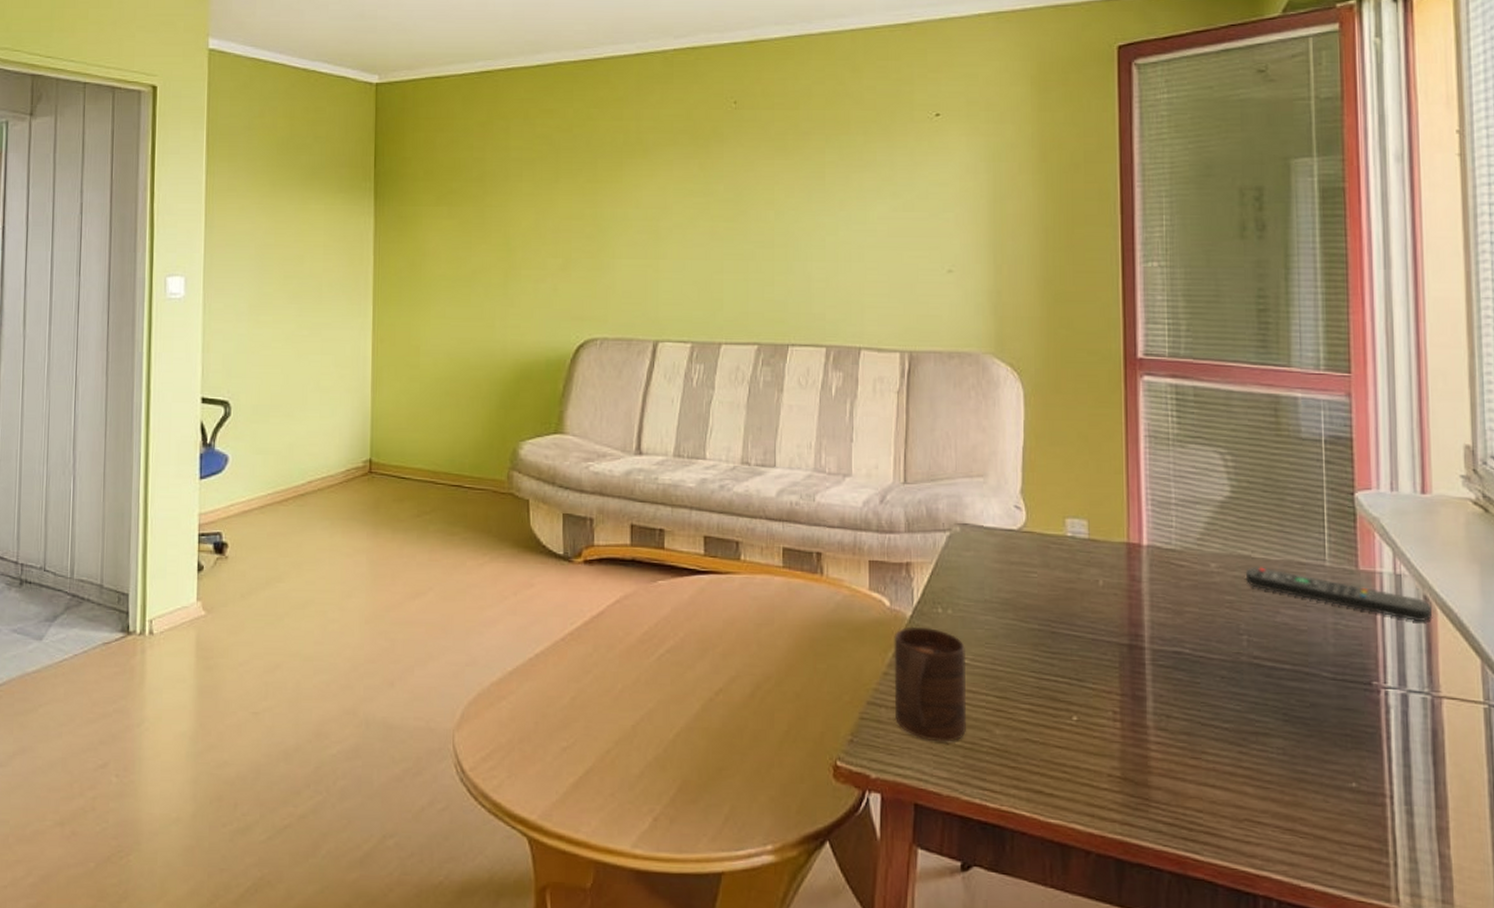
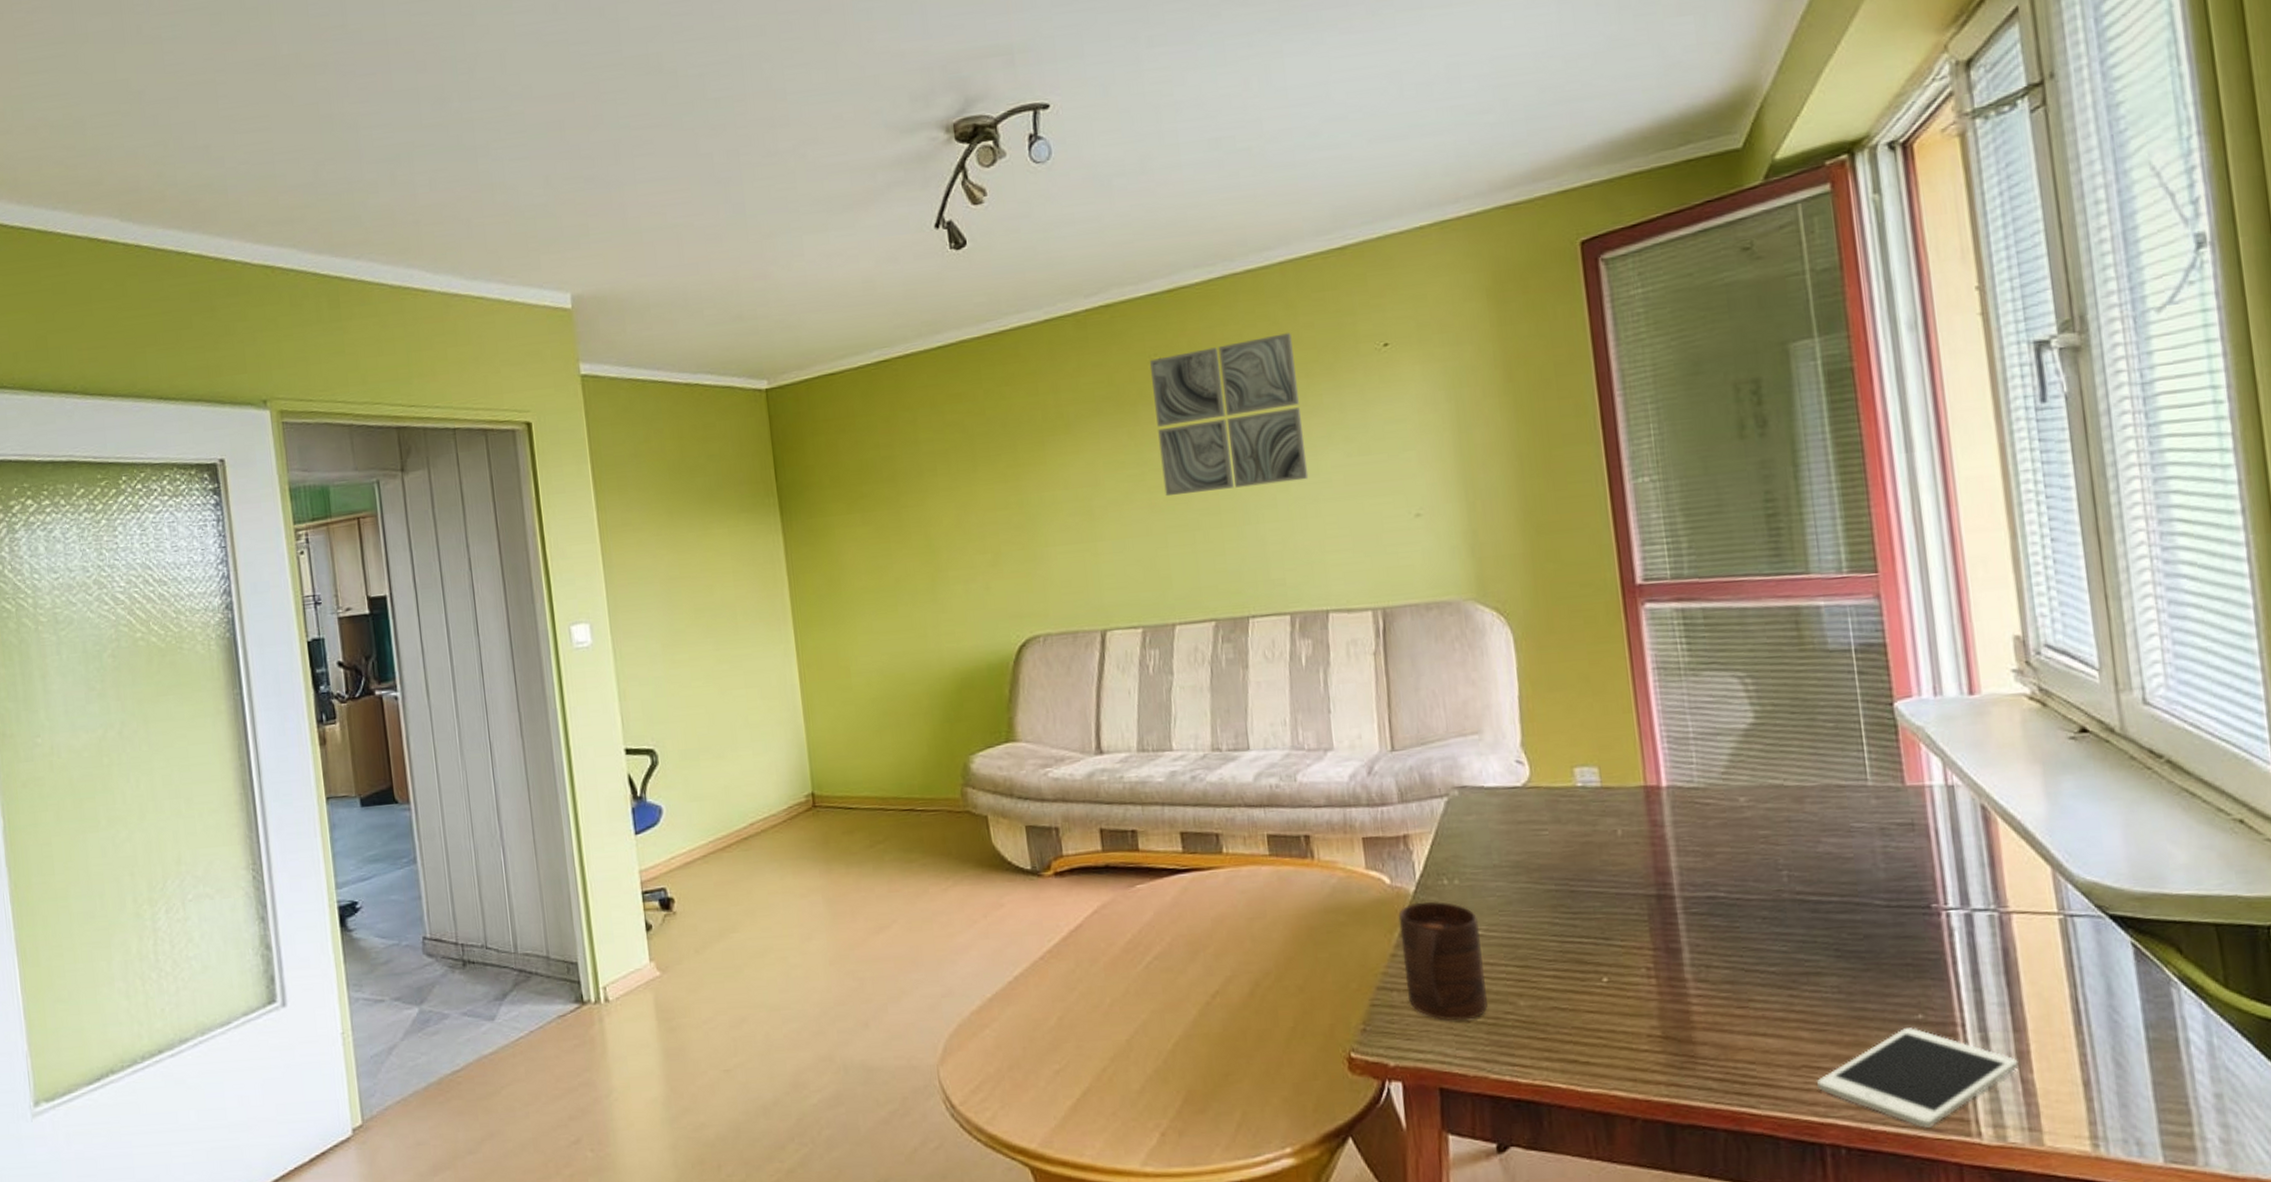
wall art: none [726,93,856,227] -> present [1150,333,1309,497]
remote control: present [1245,567,1432,621] -> none [1778,795,1992,834]
cell phone: none [1257,794,1438,890] -> present [1817,1027,2019,1128]

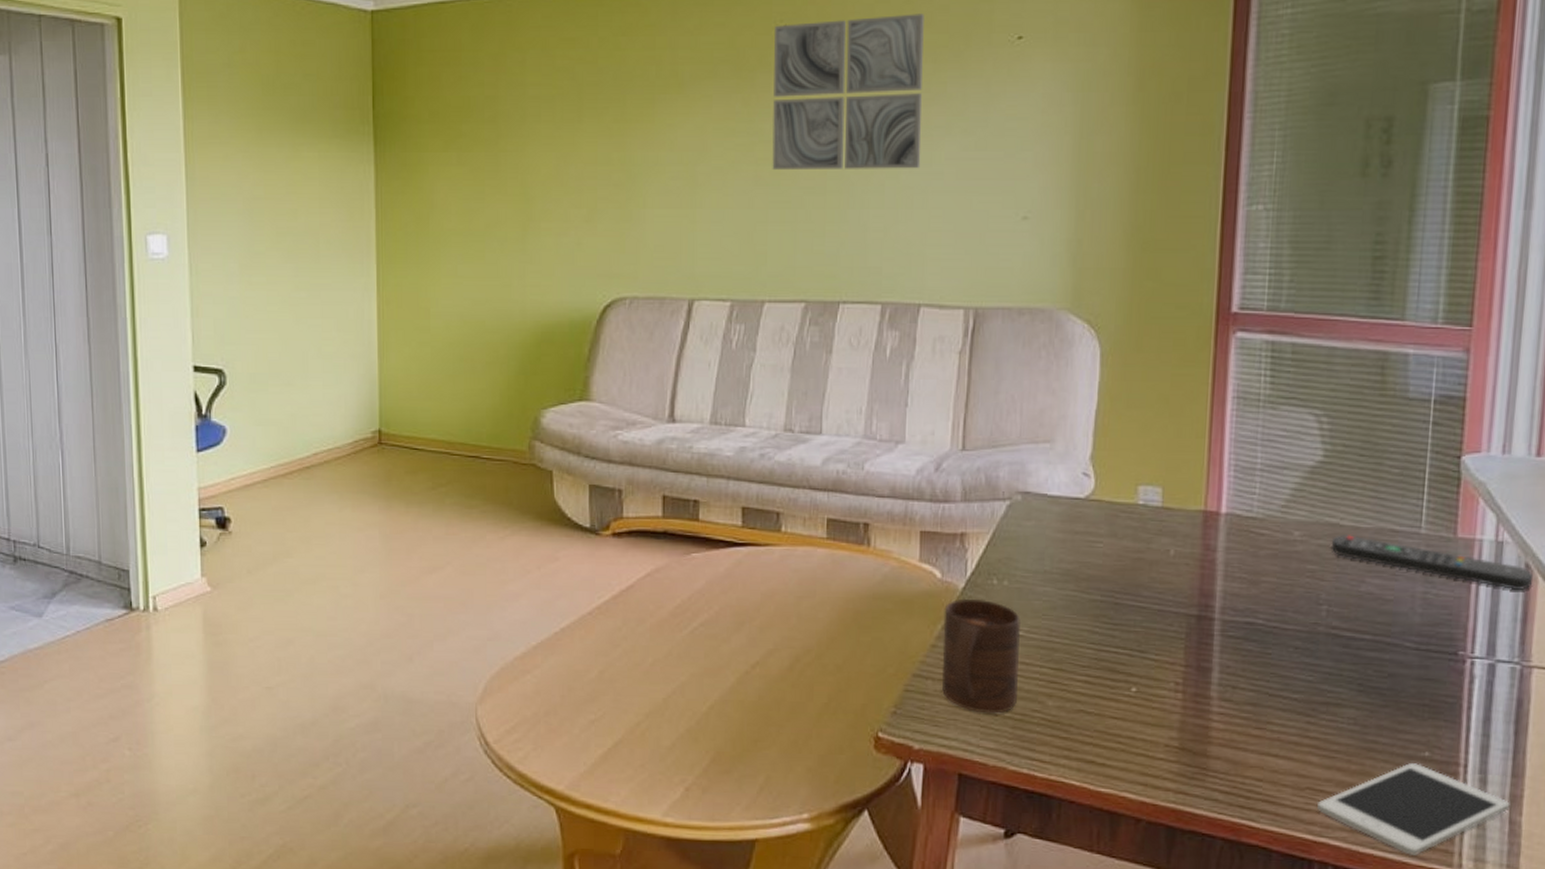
remote control: none [1778,795,1992,834] -> present [1331,535,1533,590]

